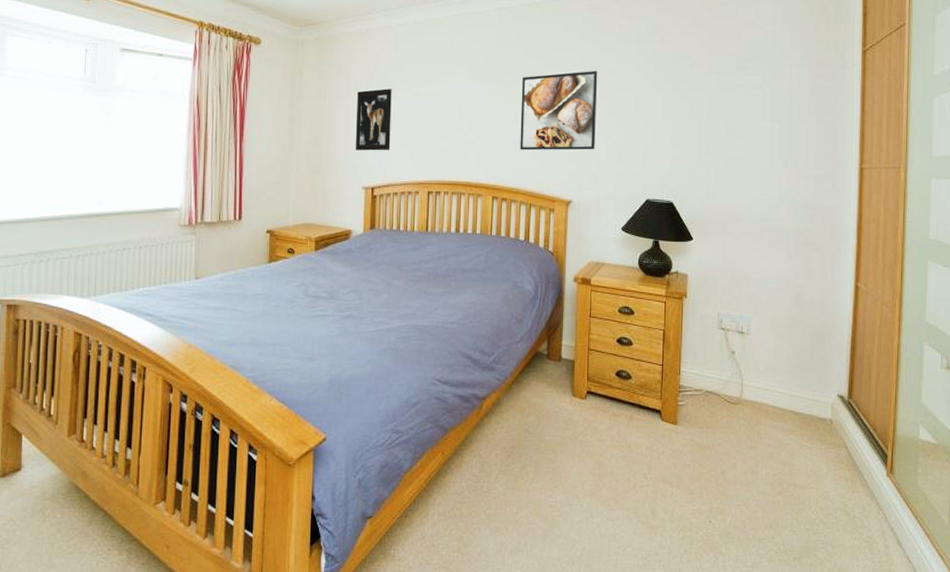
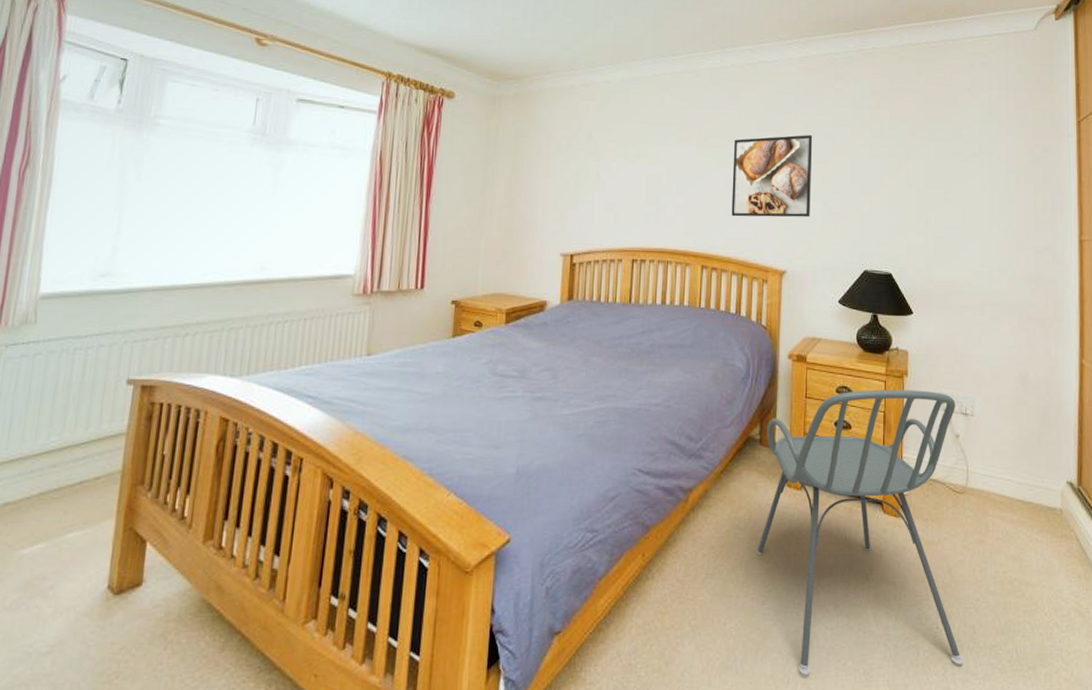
wall art: present [355,88,392,151] -> none [553,148,596,215]
chair: none [545,310,734,559] -> present [757,389,964,676]

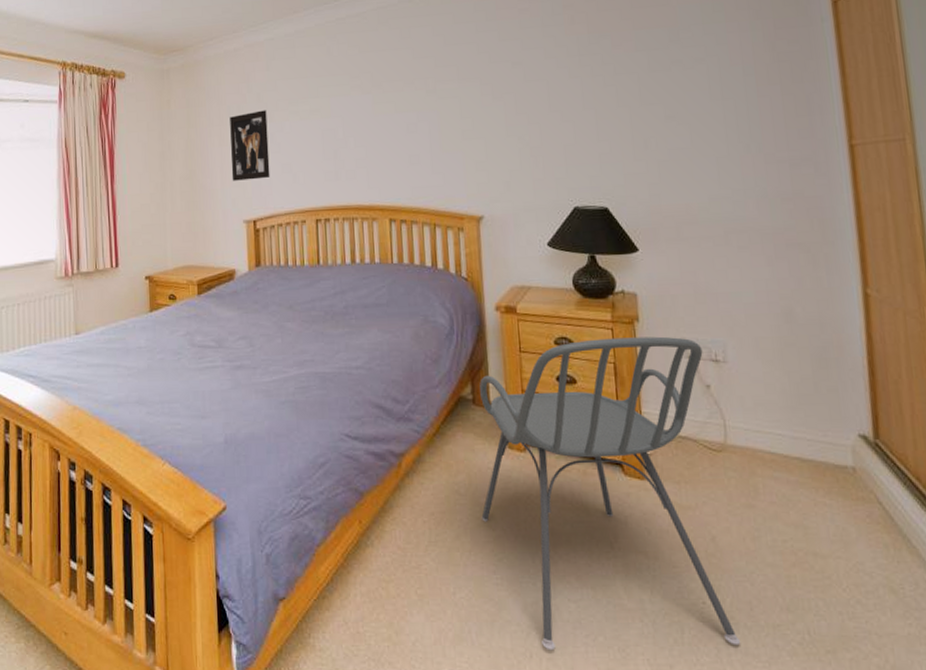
wall art: none [553,148,596,215] -> present [230,110,270,181]
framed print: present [731,135,813,217] -> none [411,64,505,164]

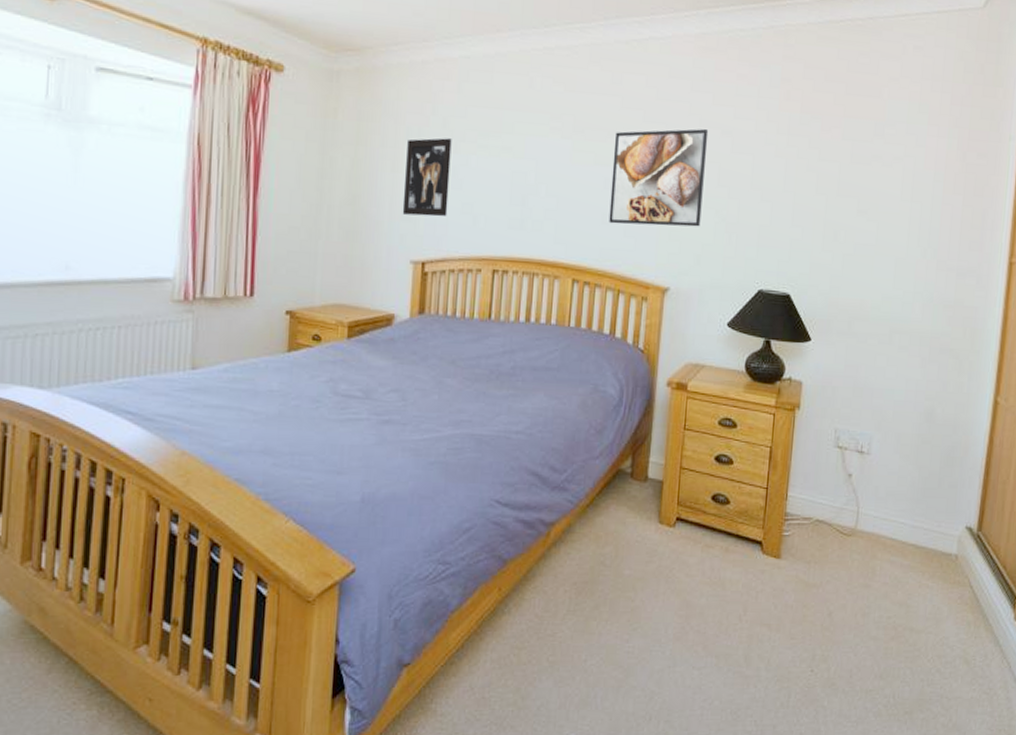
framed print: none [411,64,505,164] -> present [609,129,709,227]
chair: present [479,336,741,651] -> none [622,422,851,714]

